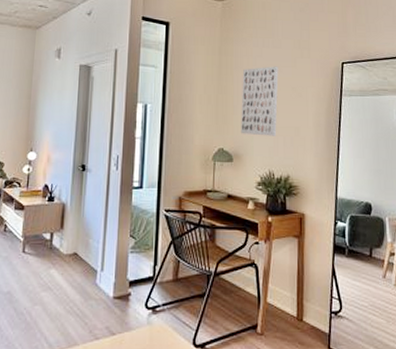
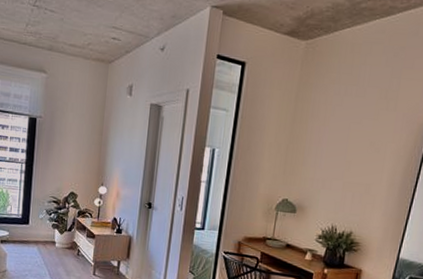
wall art: present [241,66,279,136] -> none [308,117,359,192]

